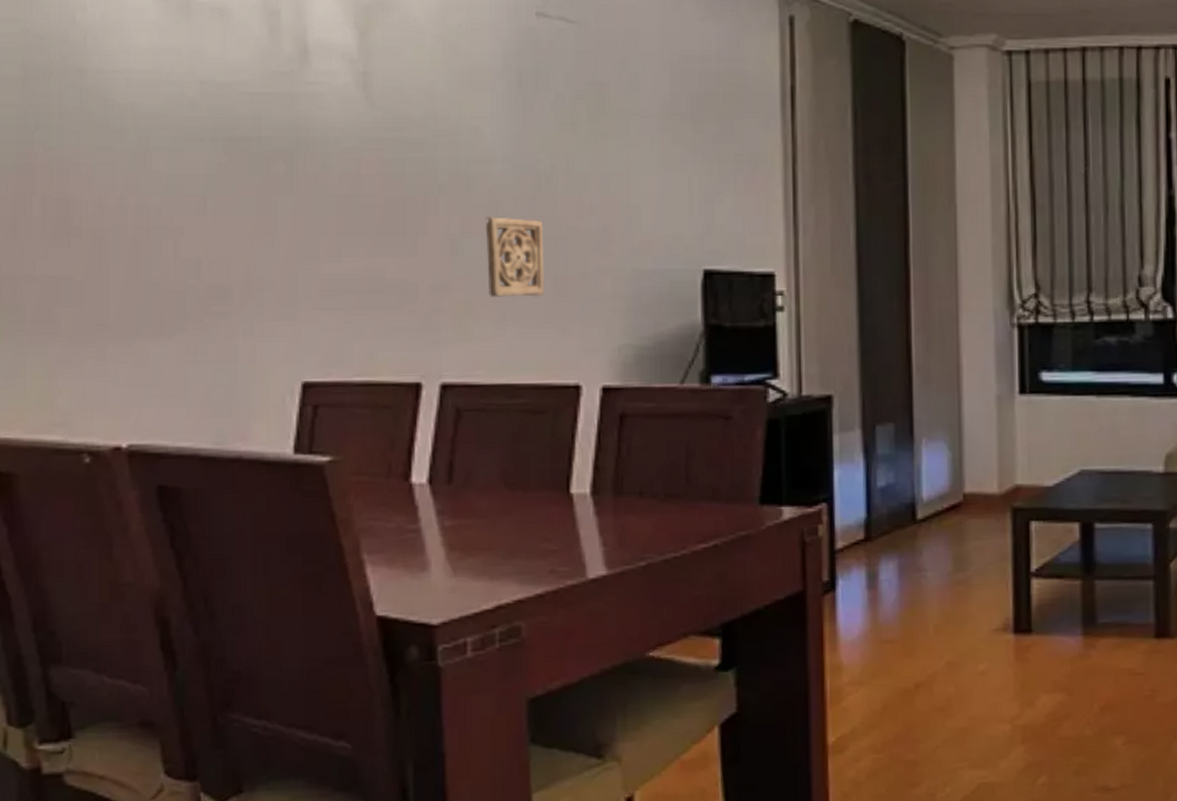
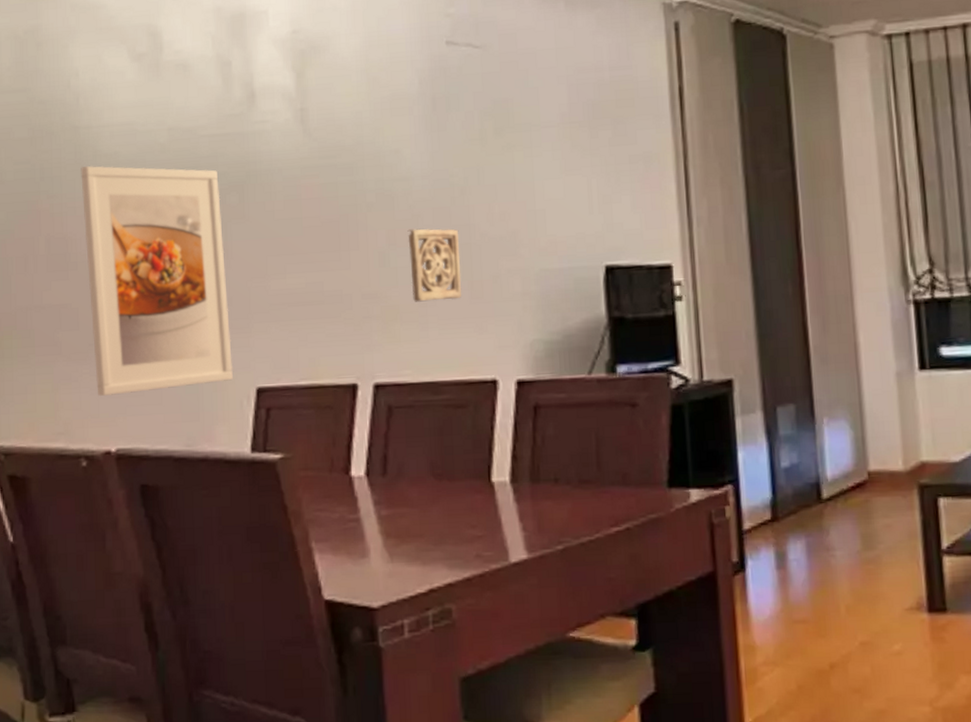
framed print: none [87,116,274,384] -> present [80,165,233,396]

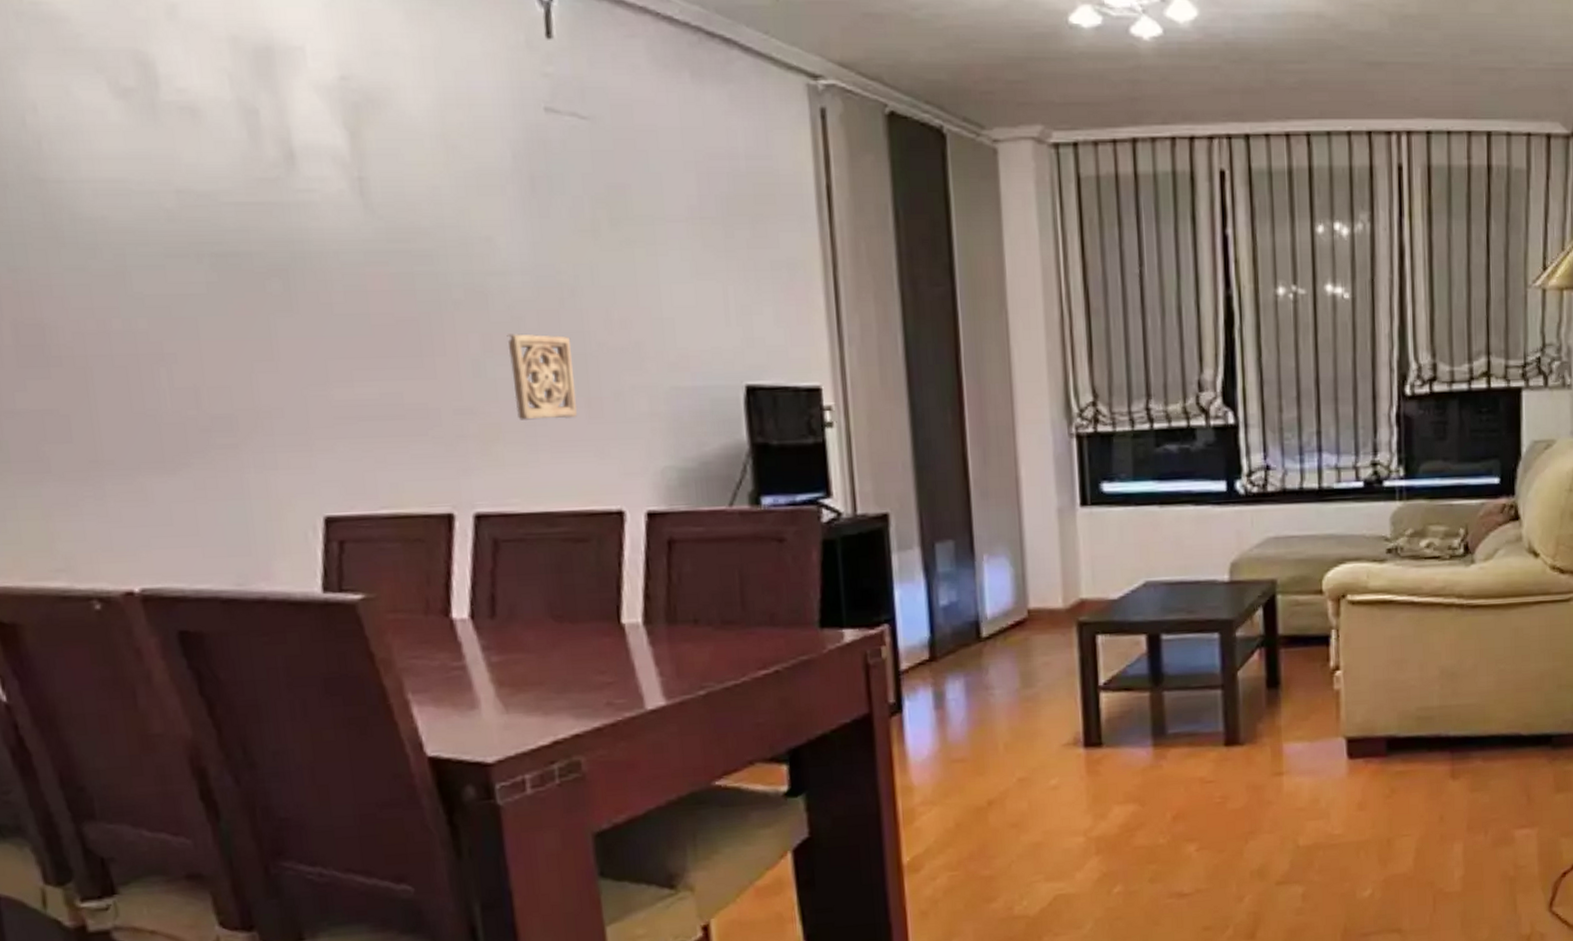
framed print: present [80,165,233,396] -> none [53,232,292,525]

